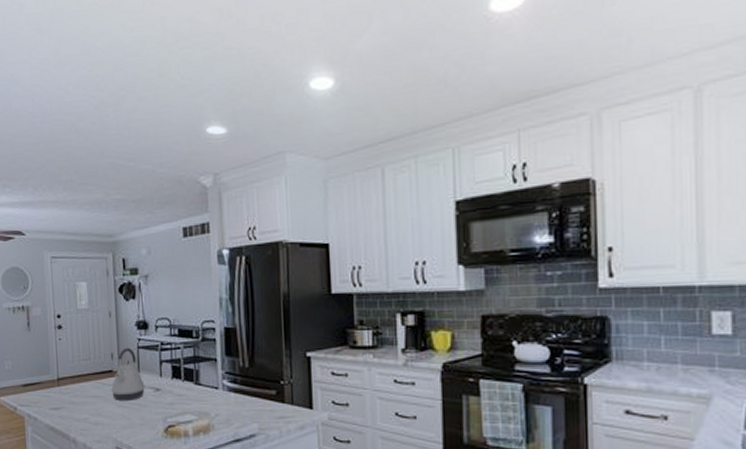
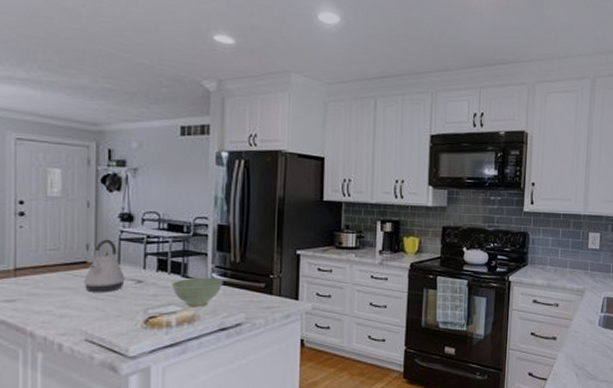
bowl: none [186,384,234,417] -> present [172,277,223,307]

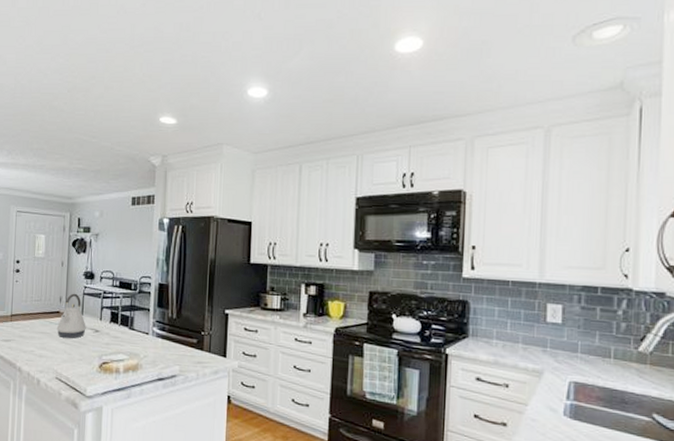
bowl: present [172,277,223,307] -> none [121,330,162,358]

